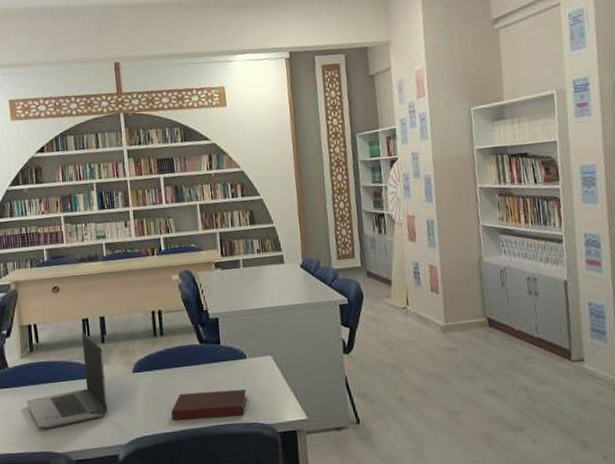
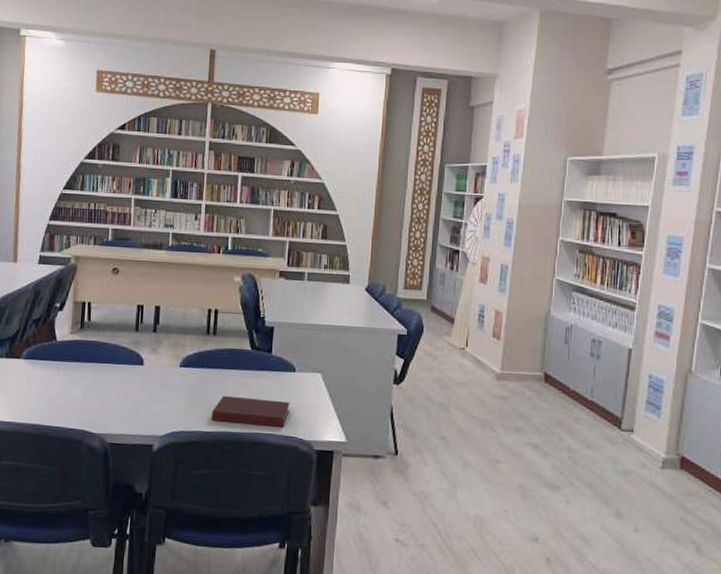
laptop computer: present [26,333,108,429] -> none [69,319,153,408]

